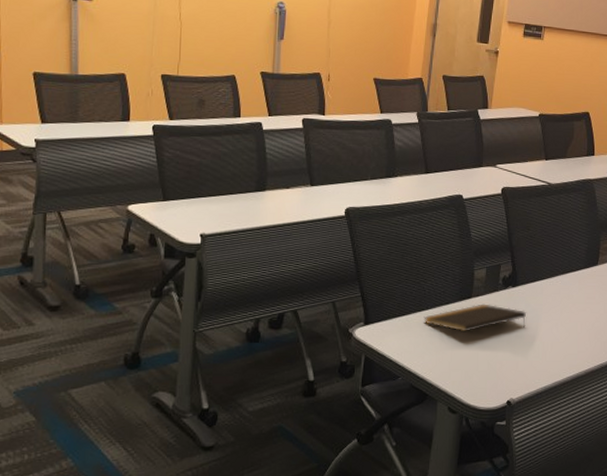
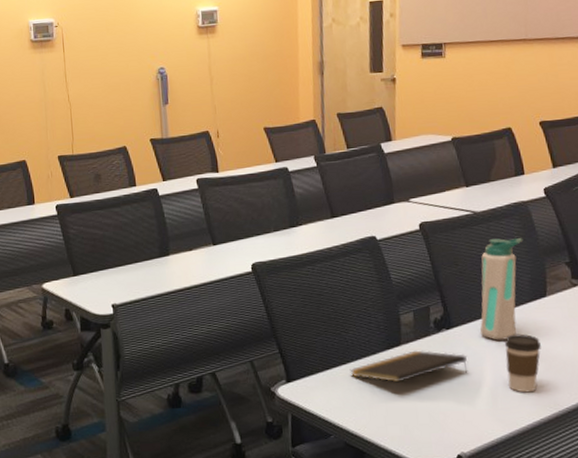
water bottle: none [540,210,586,300] -> present [479,238,523,341]
coffee cup: none [558,296,588,349] -> present [504,333,541,393]

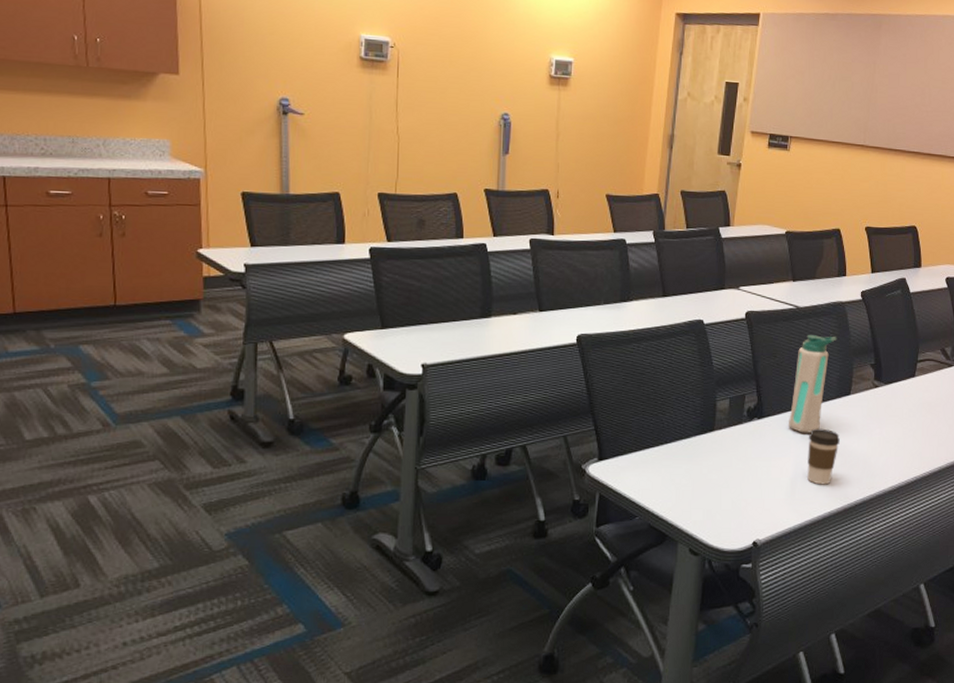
notepad: present [350,350,468,383] -> none [662,437,774,468]

